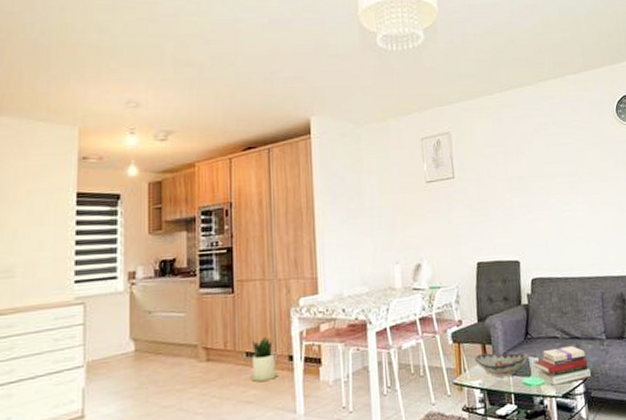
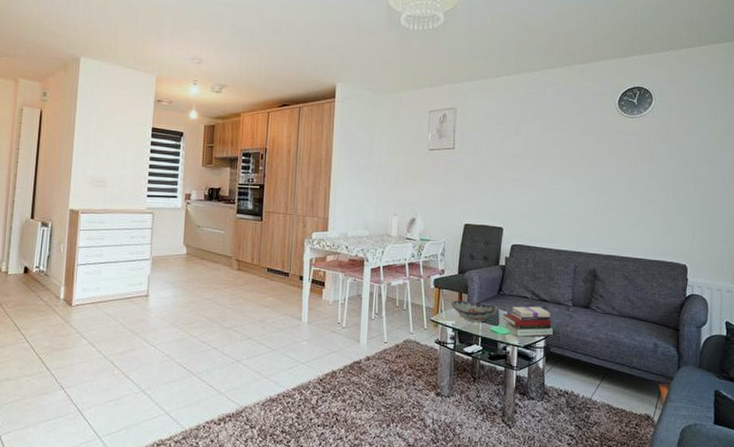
planter: present [250,337,277,382] -> none [269,259,290,293]

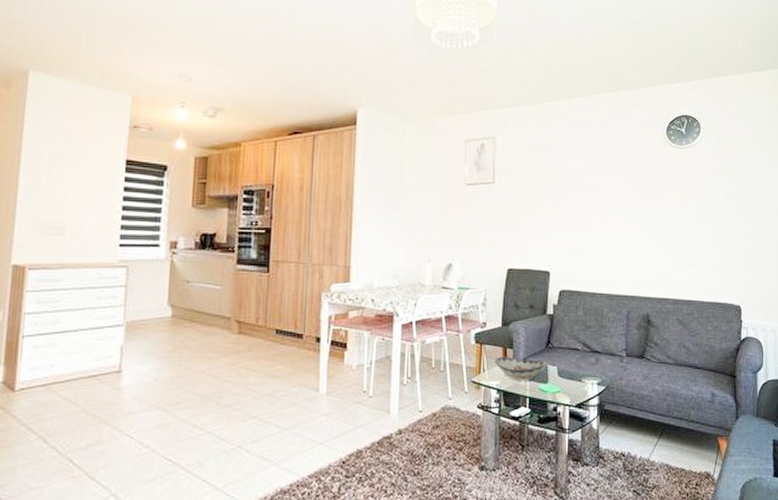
books: present [502,306,554,337] -> none [551,359,608,395]

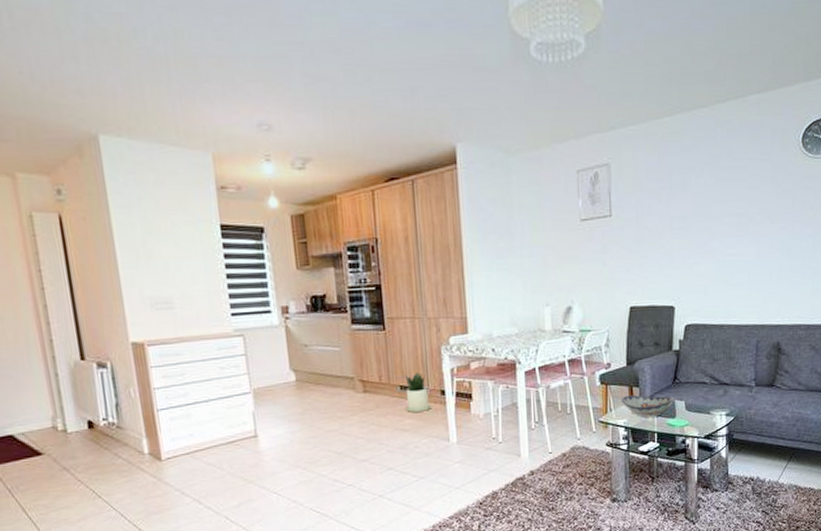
planter: none [278,317,304,359] -> present [405,372,431,413]

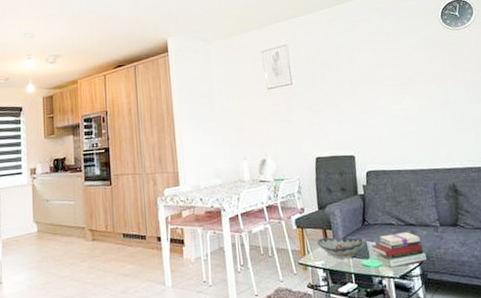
planter: present [405,372,431,413] -> none [127,221,149,259]
books: none [679,392,736,427] -> present [371,232,428,267]

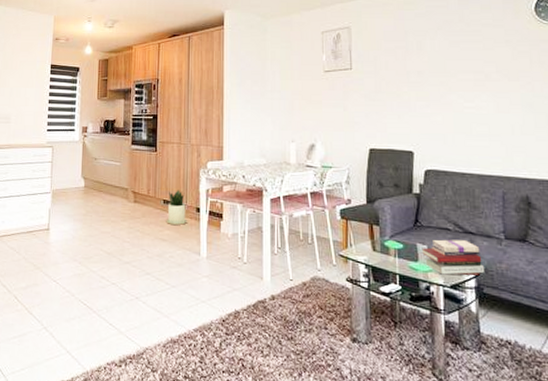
planter: none [127,221,149,259] -> present [166,190,187,226]
decorative bowl: present [317,237,367,260] -> none [362,233,417,259]

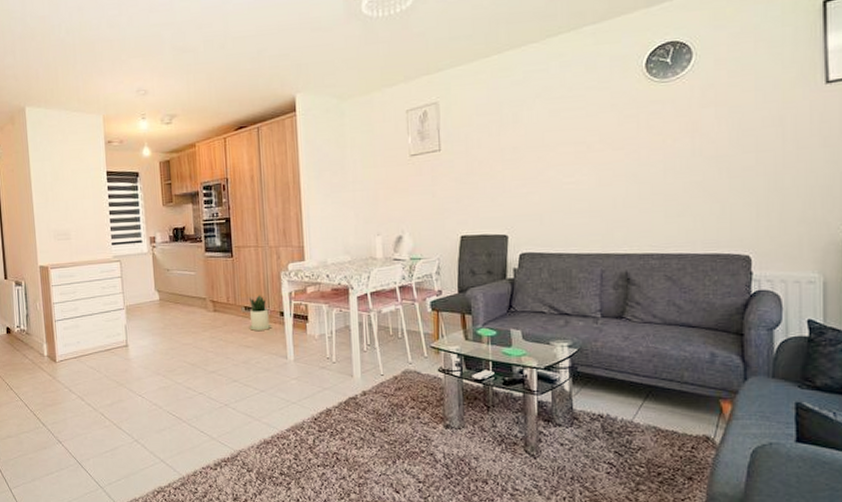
books: present [421,239,486,275] -> none [515,322,580,358]

